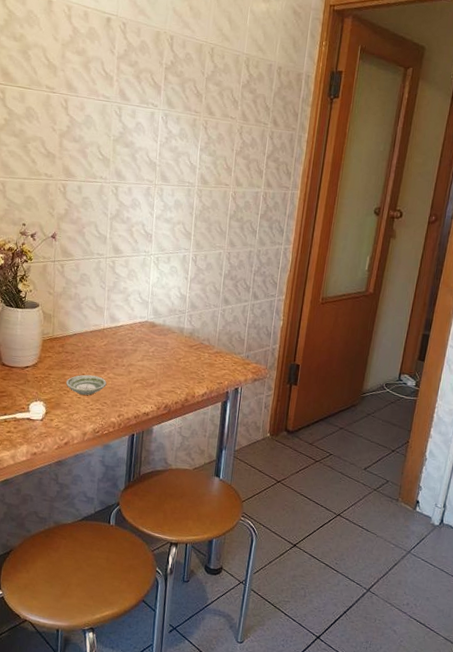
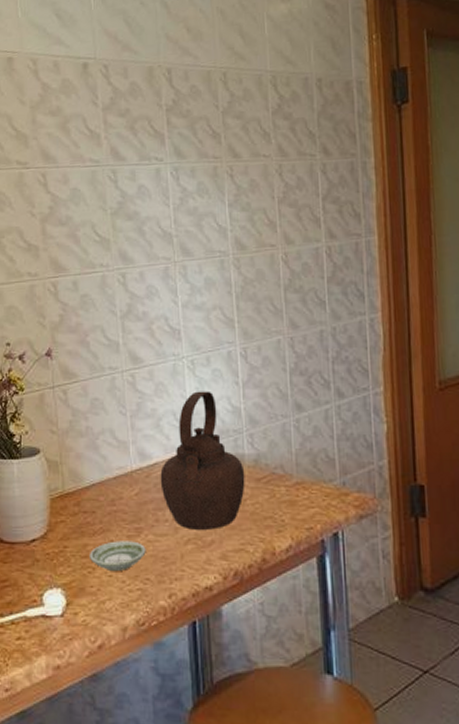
teapot: none [123,280,183,376] -> present [160,391,245,530]

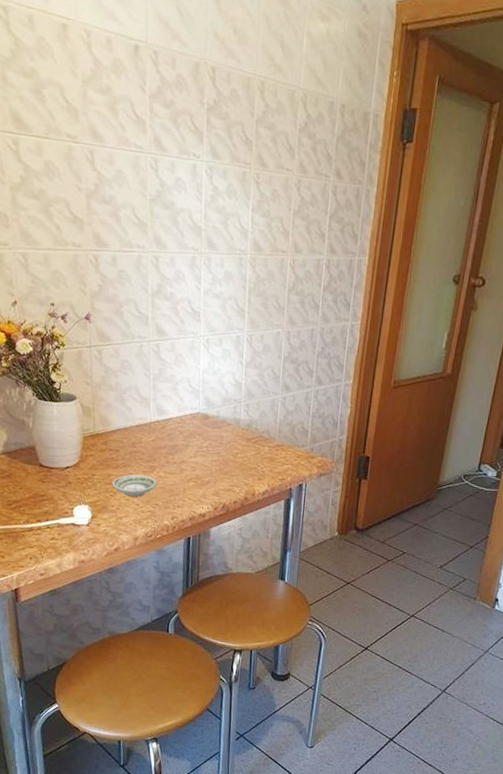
teapot: present [160,391,245,530] -> none [172,365,240,473]

